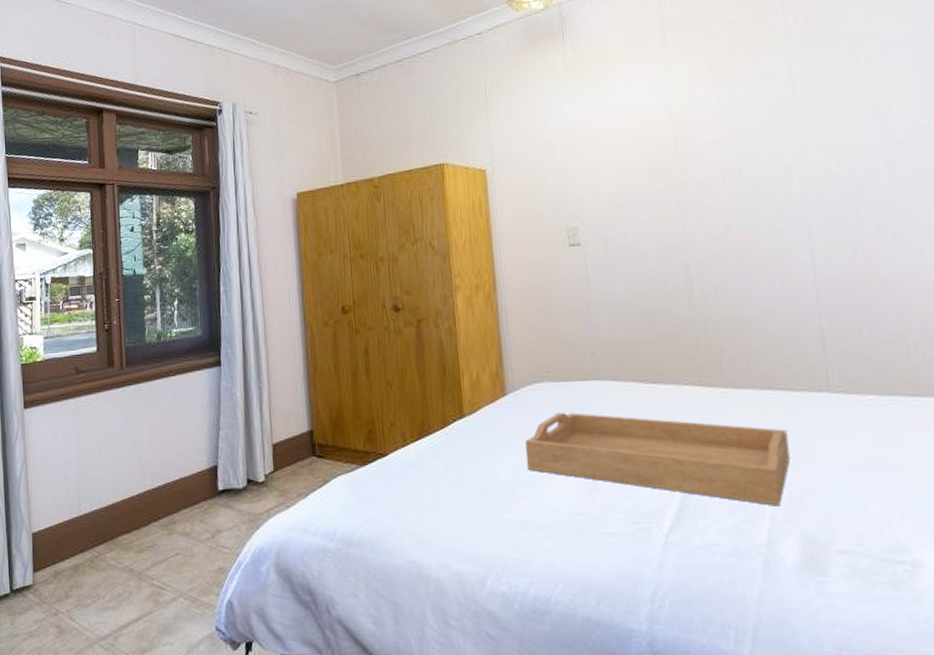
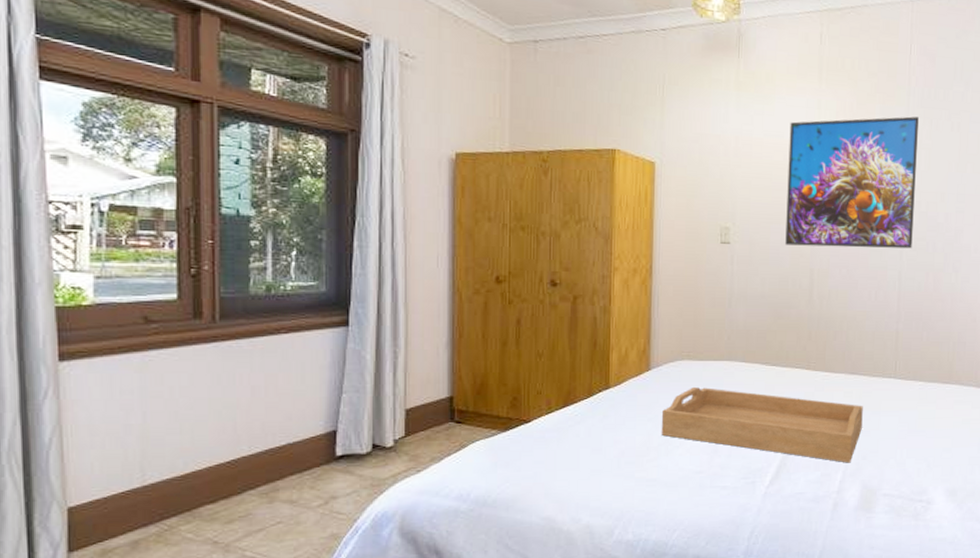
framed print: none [634,59,825,239] -> present [785,116,919,249]

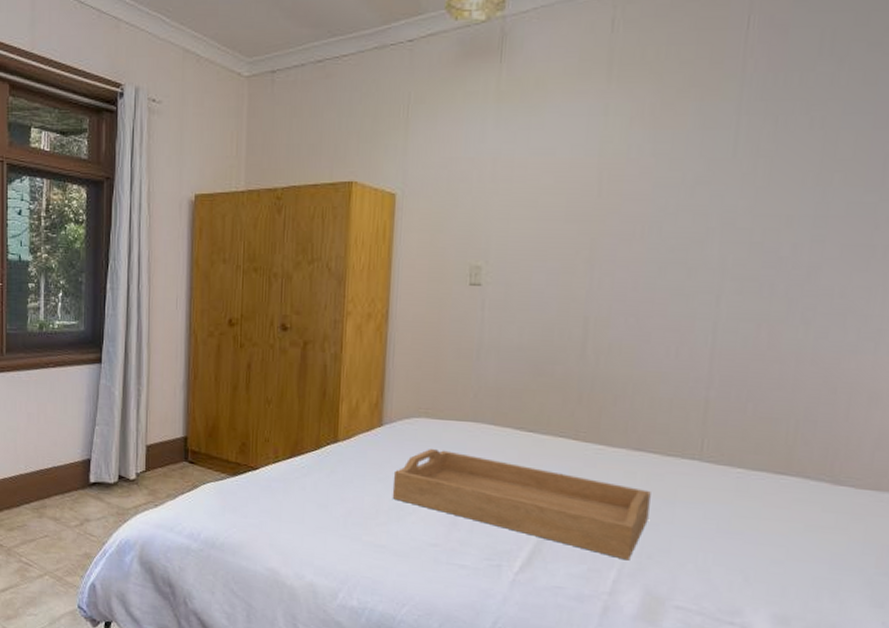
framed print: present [785,116,919,249] -> none [552,114,756,292]

